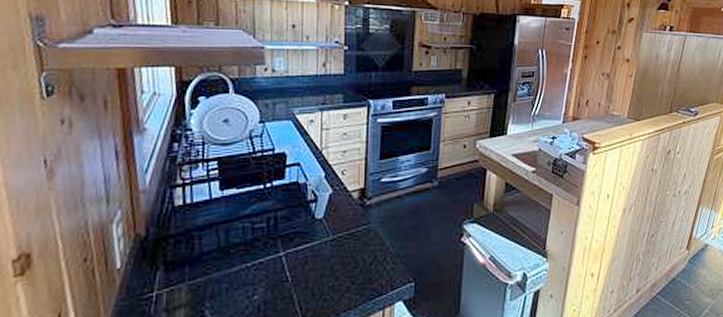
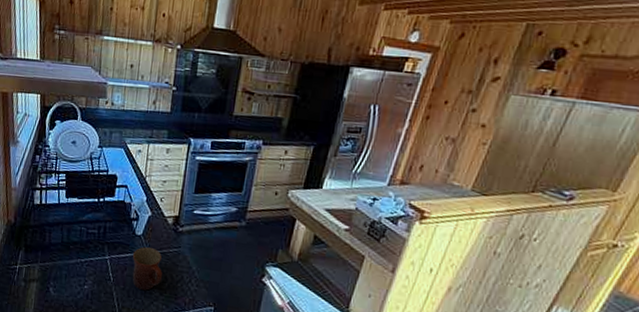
mug: none [313,231,353,283] -> present [132,247,163,291]

